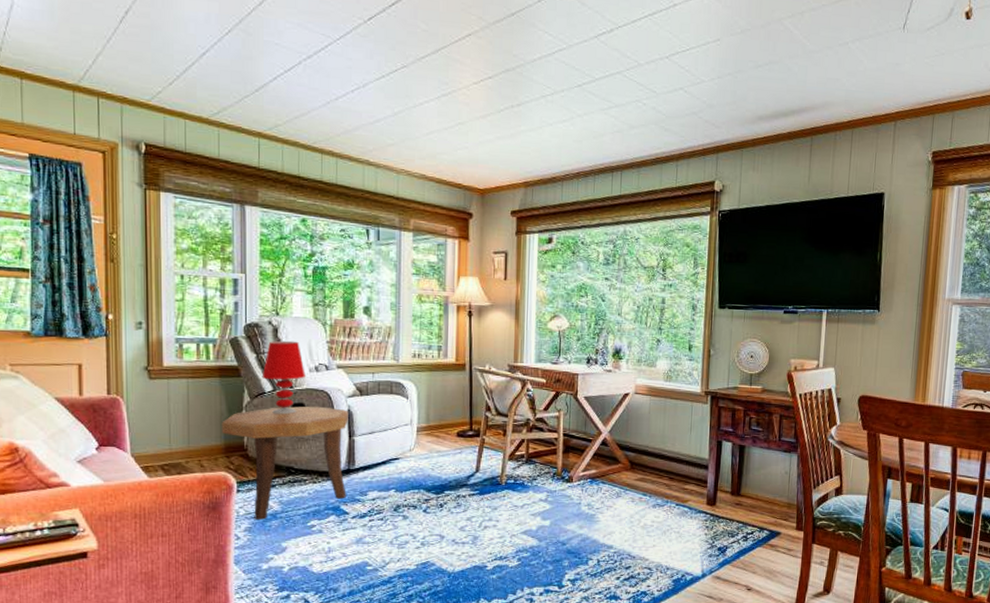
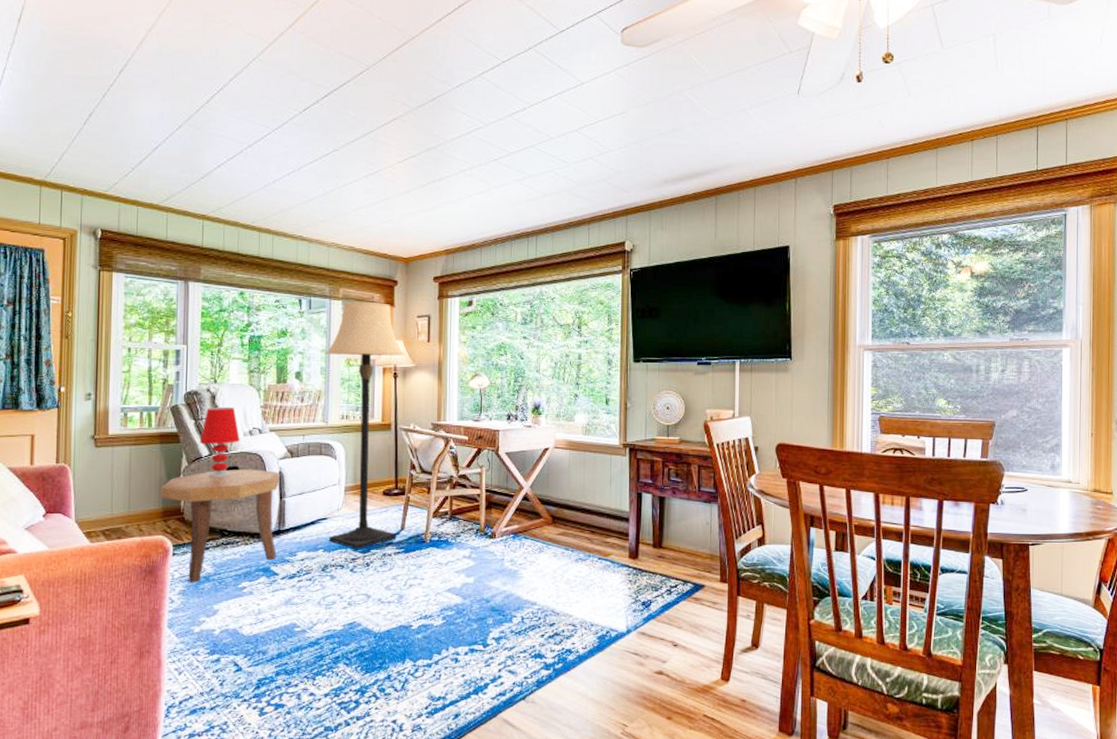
lamp: none [394,233,481,490] -> present [324,301,406,549]

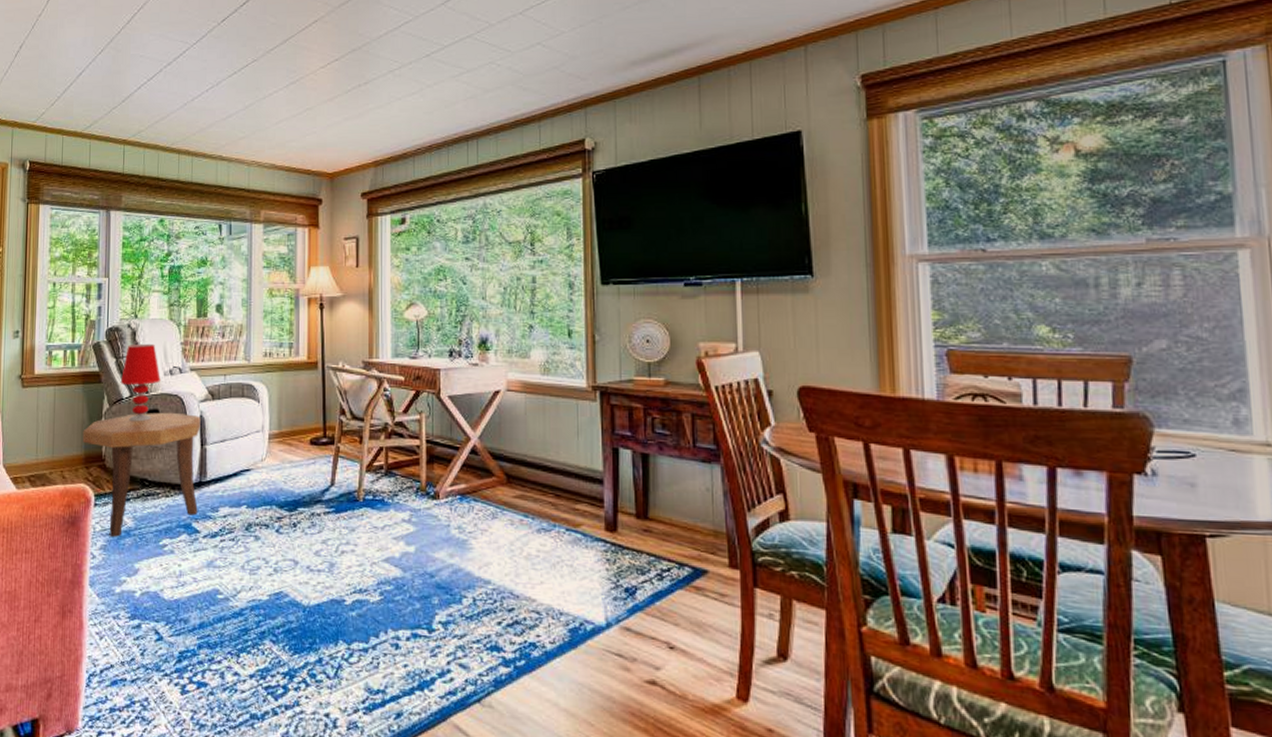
lamp: present [324,301,406,549] -> none [246,223,333,506]

